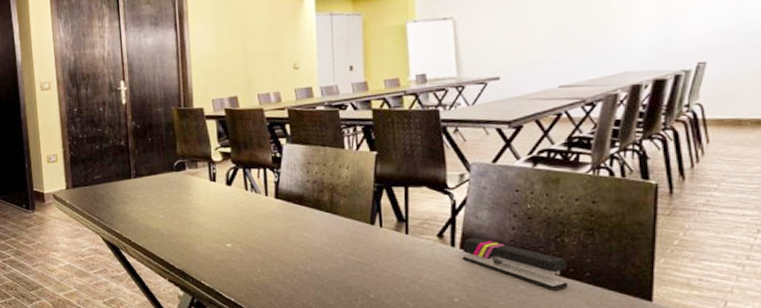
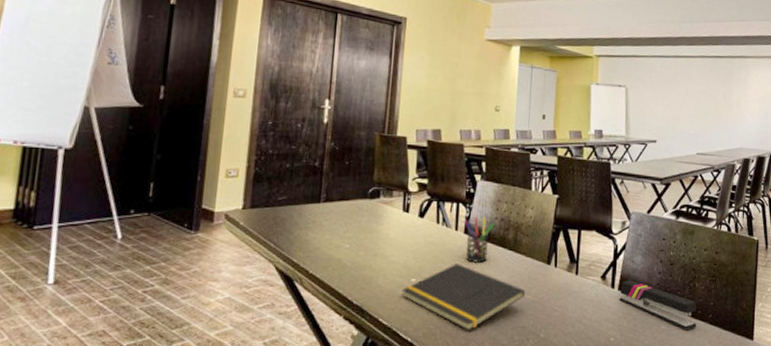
notepad: none [219,228,349,292] -> present [401,264,526,331]
pen holder: none [273,180,306,226] -> present [464,216,494,263]

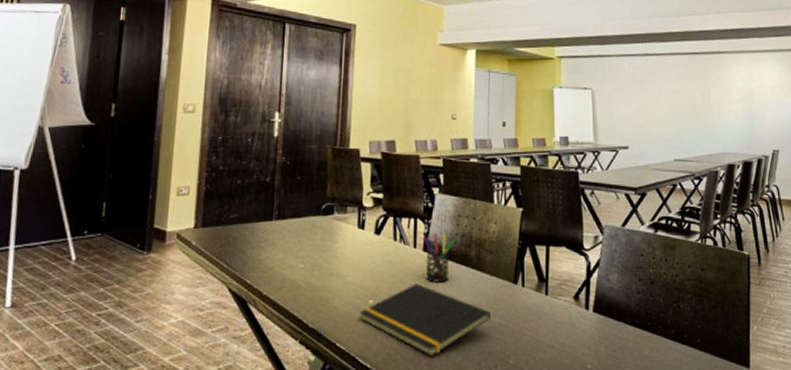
stapler: present [620,280,697,330] -> none [595,300,684,357]

